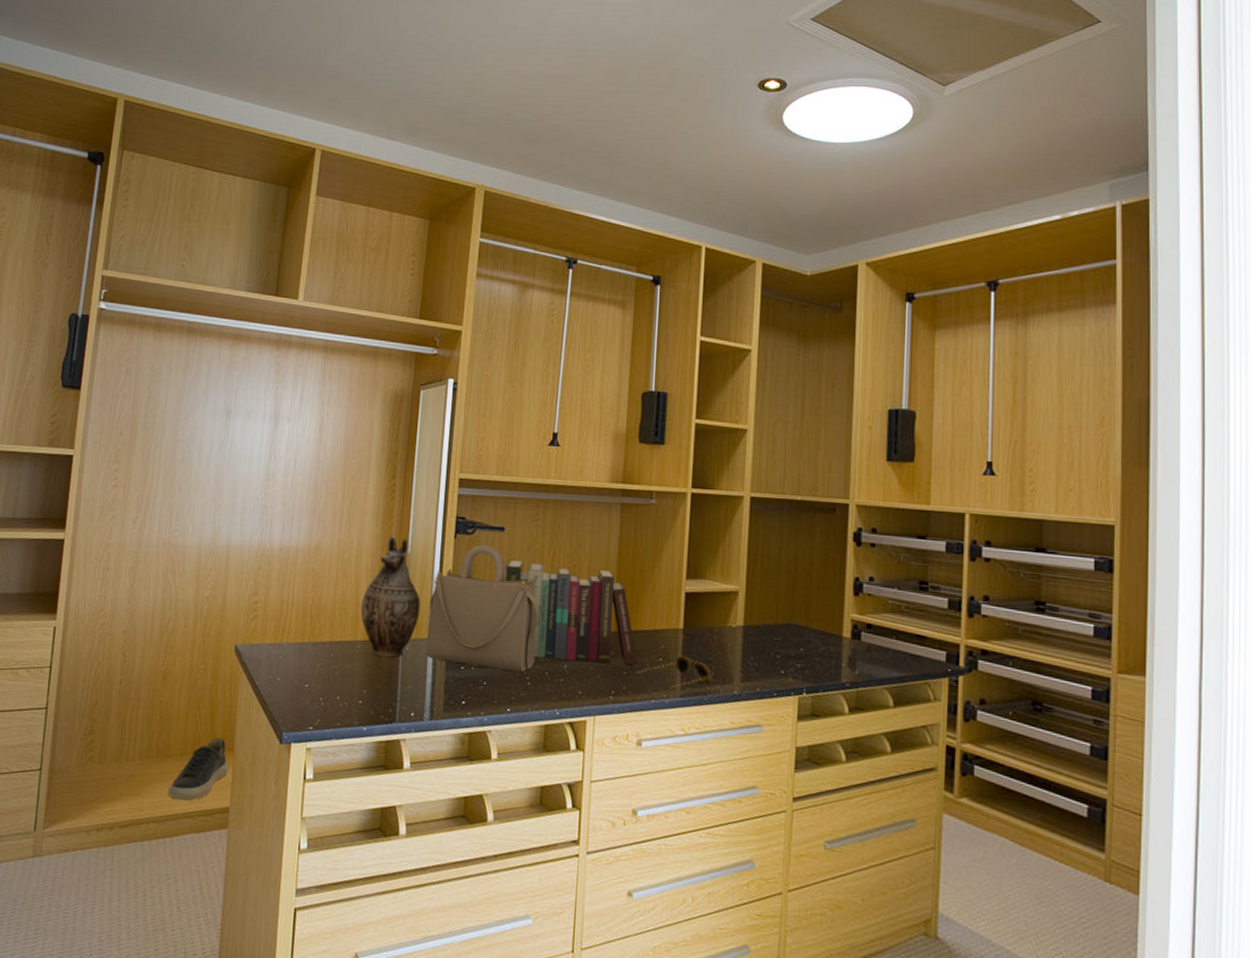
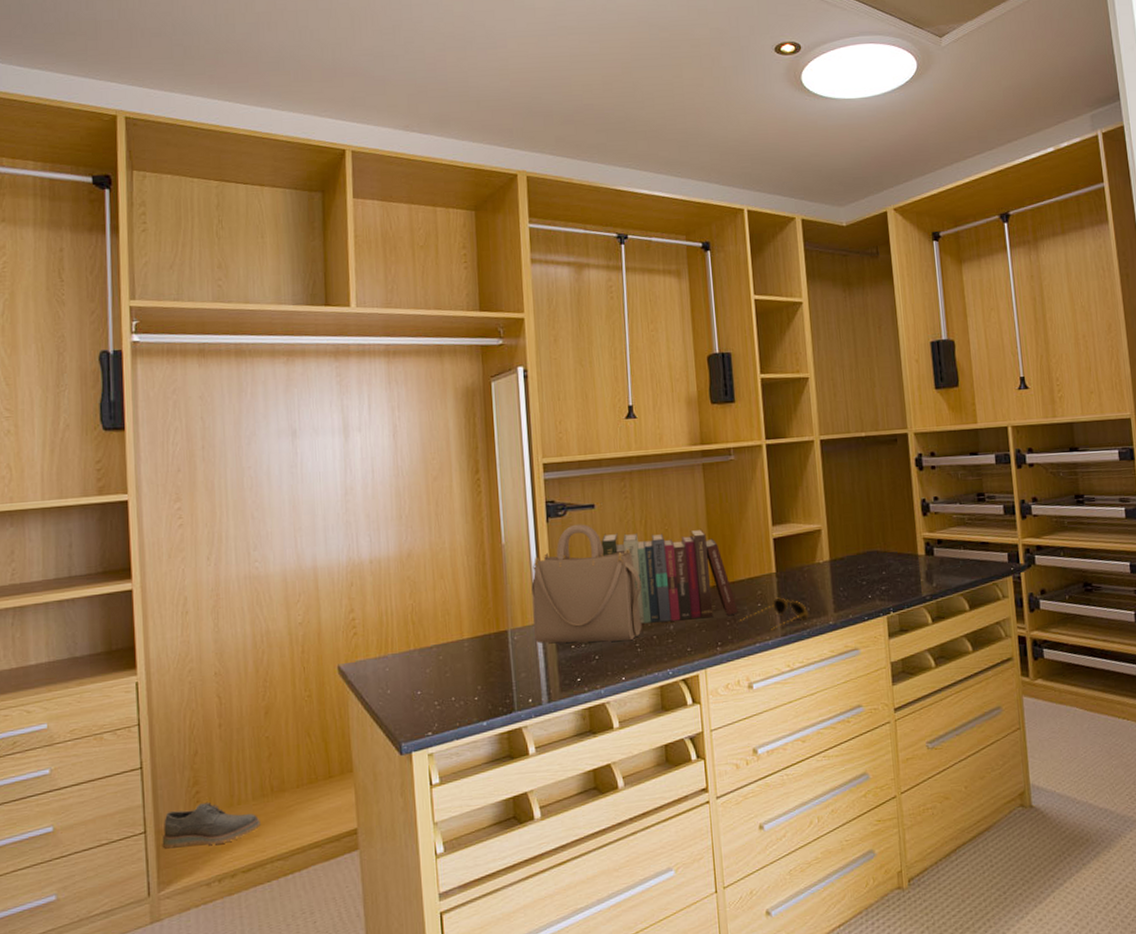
shoe: none [53,752,143,796] -> present [162,803,261,849]
shoe: present [167,737,229,802] -> none [288,761,350,834]
decorative vase: present [361,536,421,657] -> none [463,530,523,650]

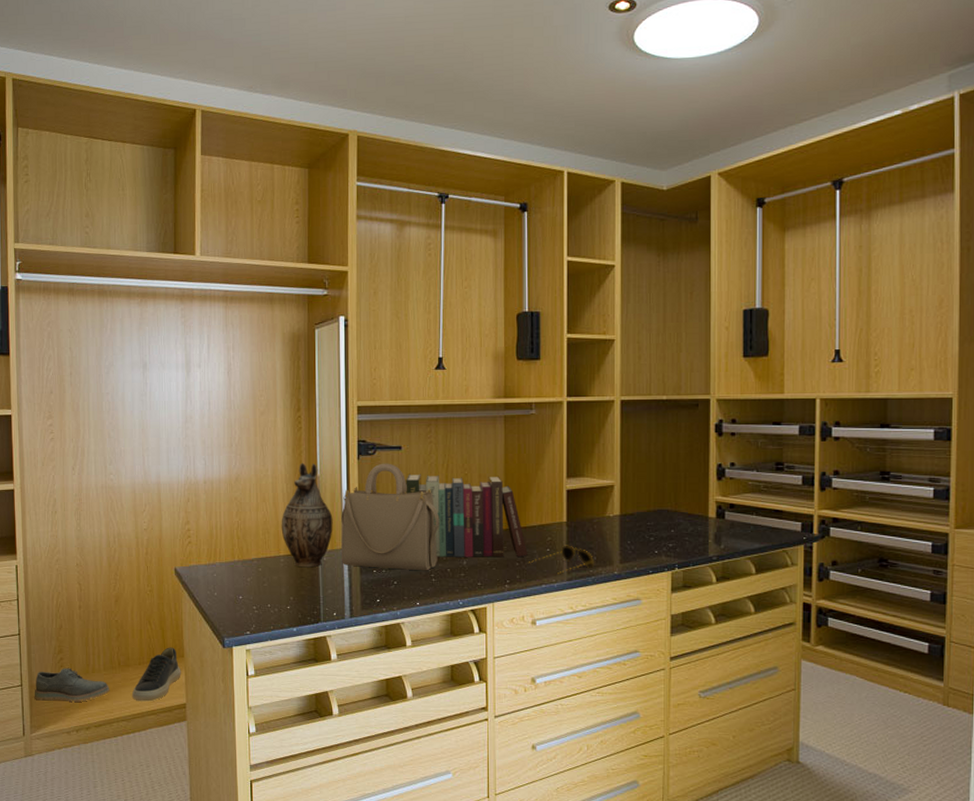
shoe: none [288,761,350,834] -> present [131,647,181,702]
decorative vase: none [463,530,523,650] -> present [281,462,333,568]

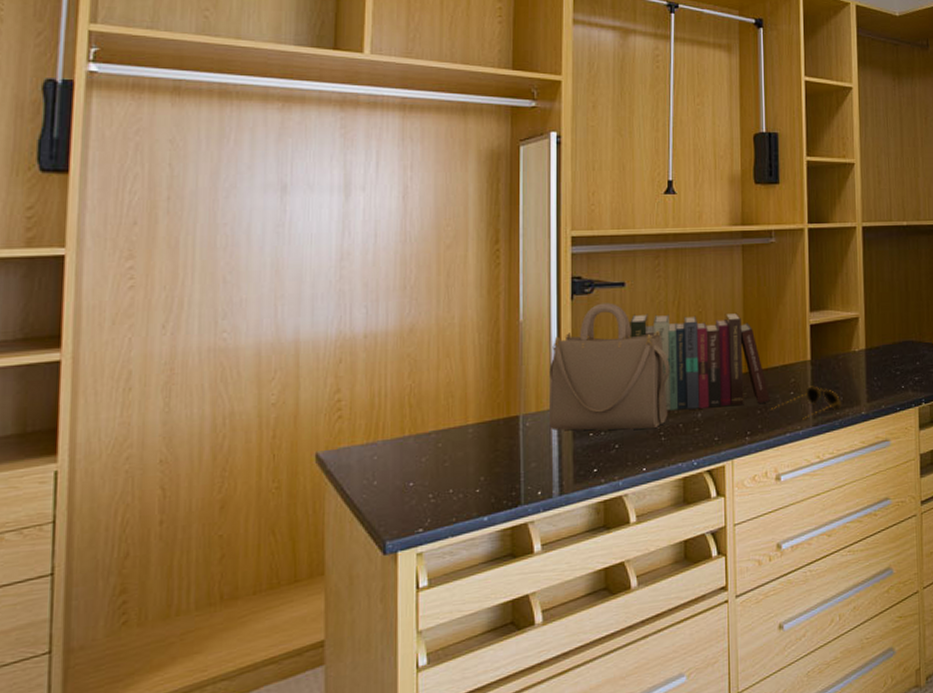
shoe: present [34,668,110,703] -> none [71,614,203,672]
shoe: present [131,647,181,702] -> none [239,563,319,648]
decorative vase: present [281,462,333,568] -> none [470,306,539,438]

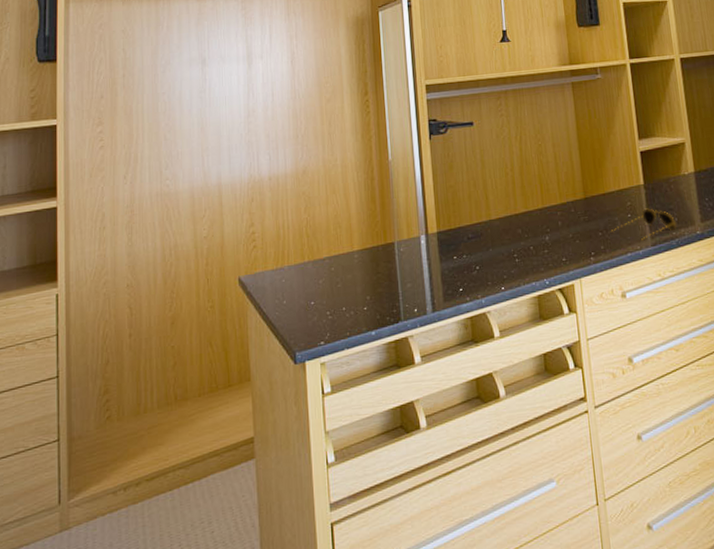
handbag: present [549,302,670,431] -> none [416,140,520,255]
books: present [624,312,770,411] -> none [476,143,610,235]

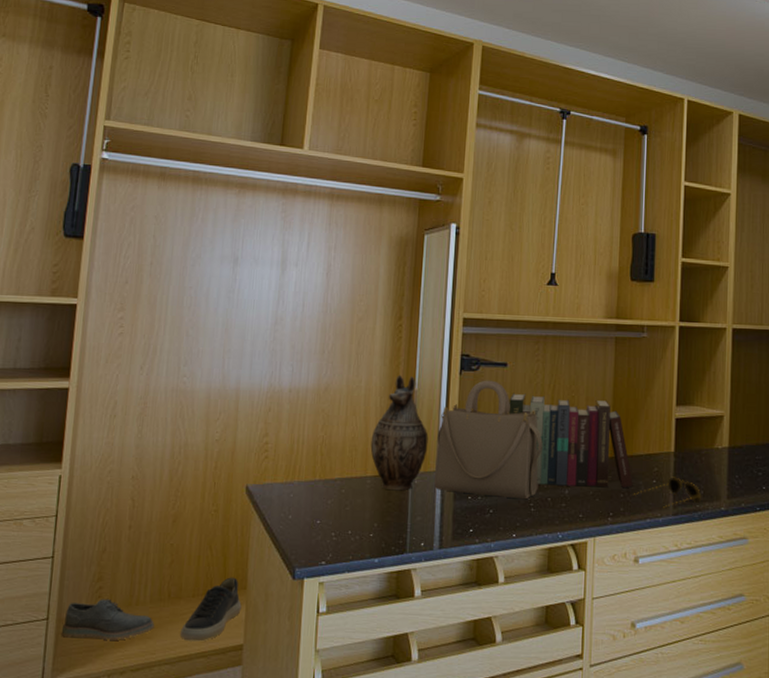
shoe: none [73,411,164,457] -> present [61,599,154,641]
shoe: none [190,370,248,442] -> present [179,577,242,642]
decorative vase: none [353,148,409,262] -> present [370,375,428,491]
handbag: none [416,140,520,255] -> present [434,380,543,500]
books: none [476,143,610,235] -> present [503,393,633,489]

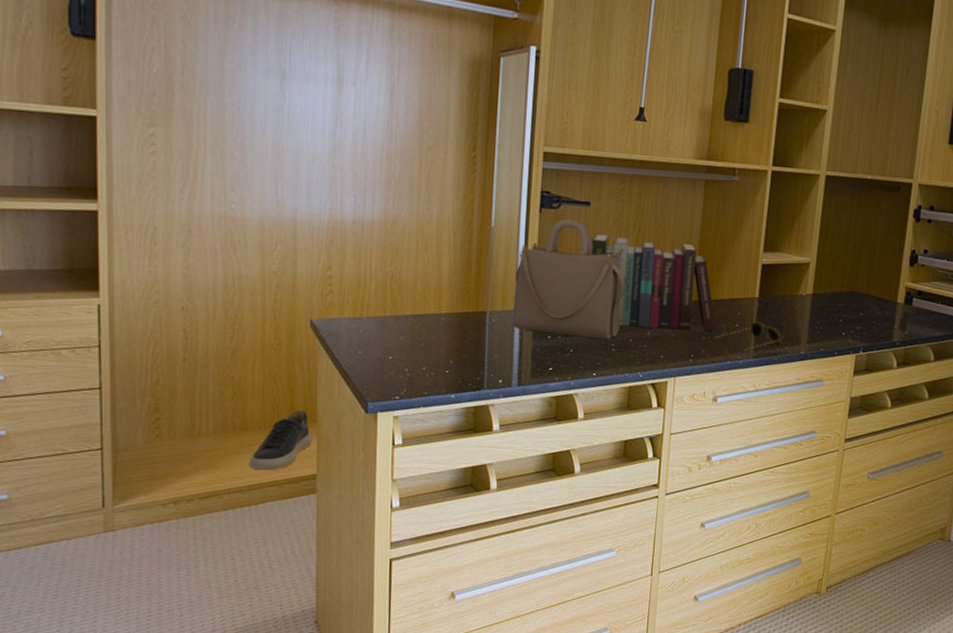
shoe: present [61,599,154,641] -> none [118,430,220,471]
decorative vase: present [370,375,428,491] -> none [444,210,506,329]

